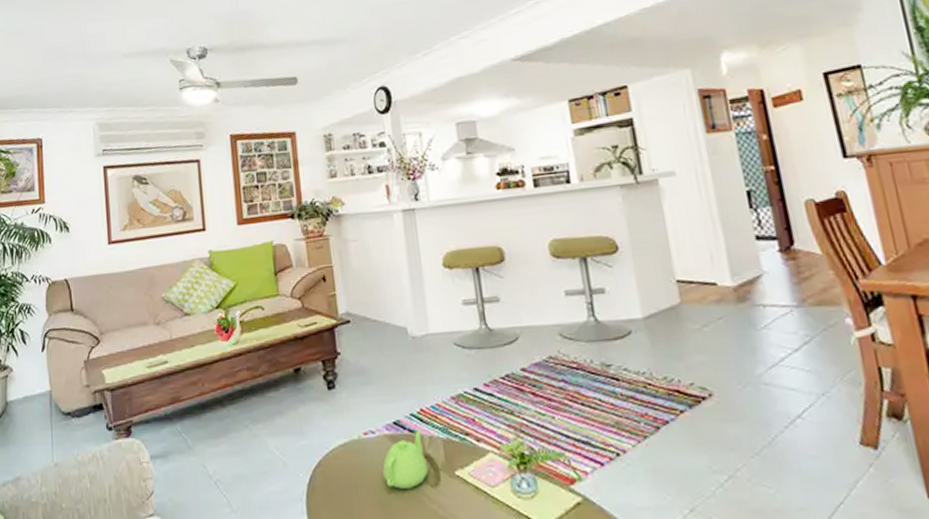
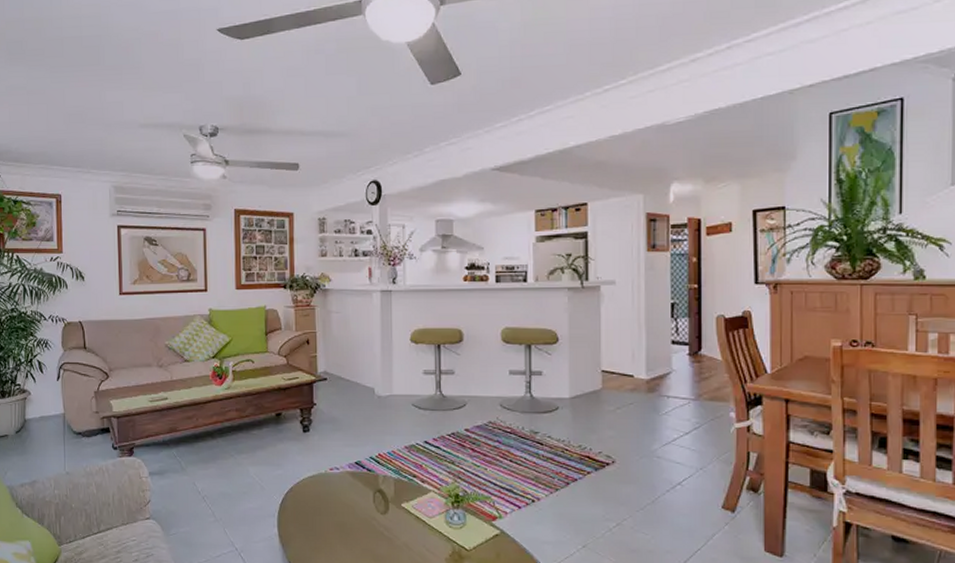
teapot: present [382,428,429,490] -> none [343,469,380,515]

